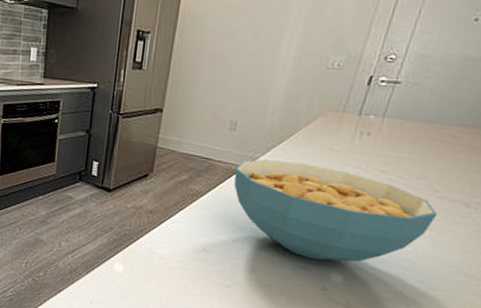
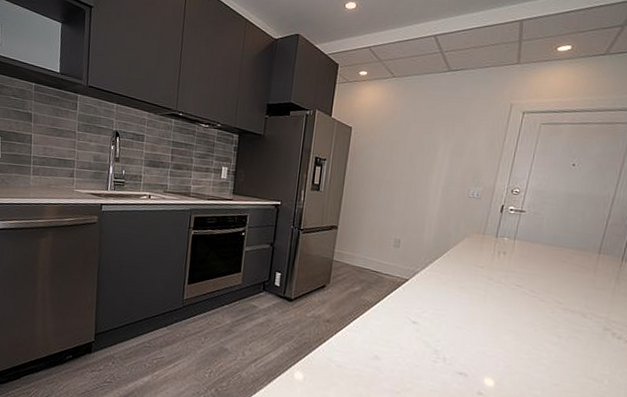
cereal bowl: present [233,159,438,262] -> none [399,273,563,367]

